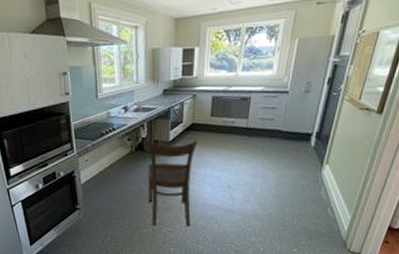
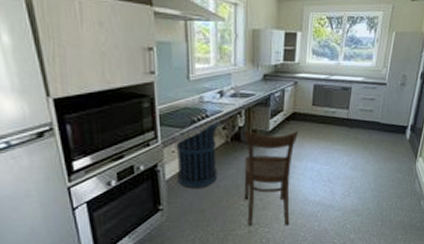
trash can: none [88,133,125,192] -> present [176,121,220,189]

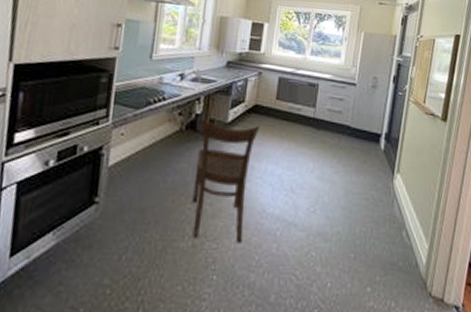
trash can: present [176,121,220,189] -> none [121,105,177,181]

